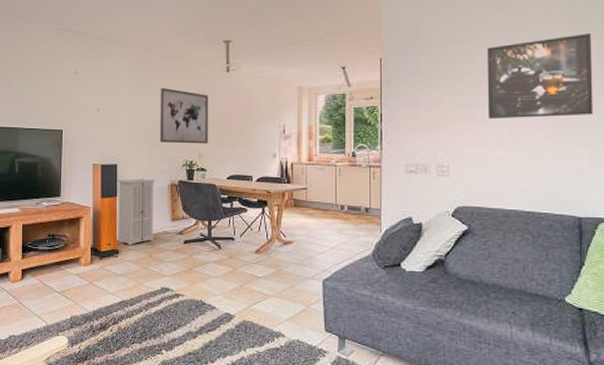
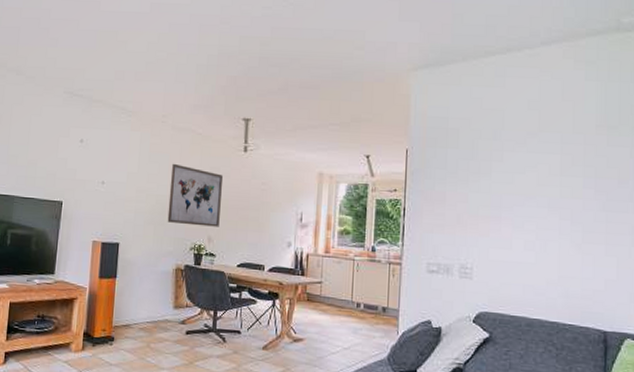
storage cabinet: present [118,178,156,246] -> none [115,259,160,333]
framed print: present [486,33,594,119] -> none [514,139,624,224]

